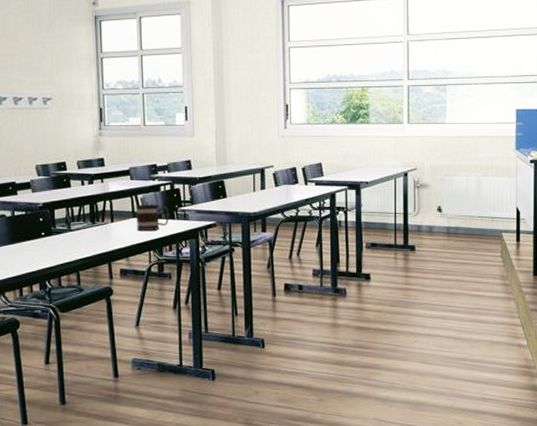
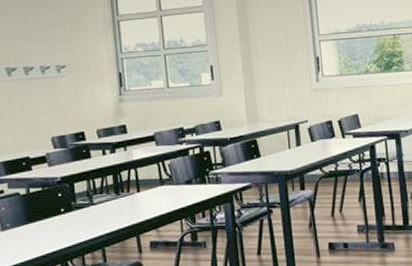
mug: present [135,204,169,231] -> none [163,169,200,199]

